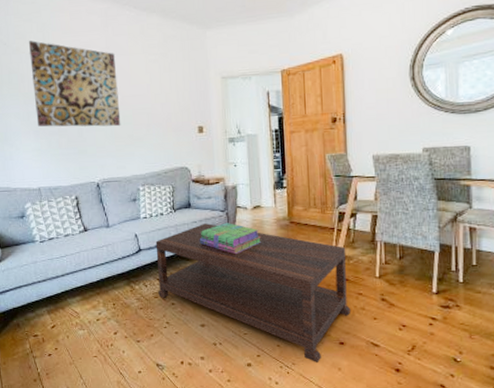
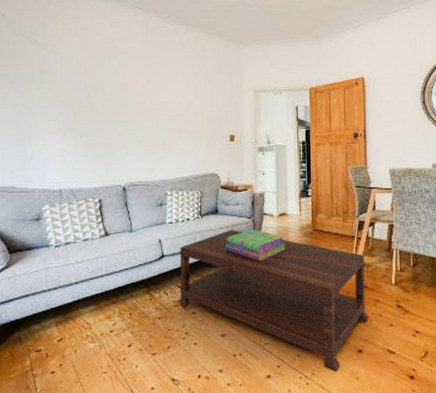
wall art: present [28,40,121,127] -> none [64,44,153,131]

